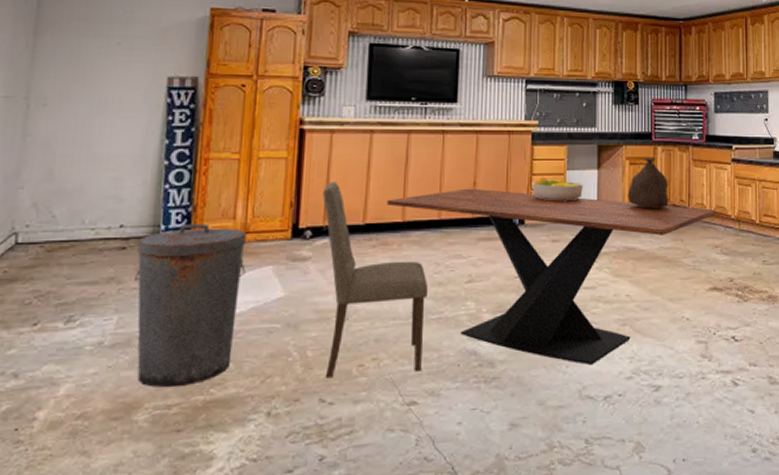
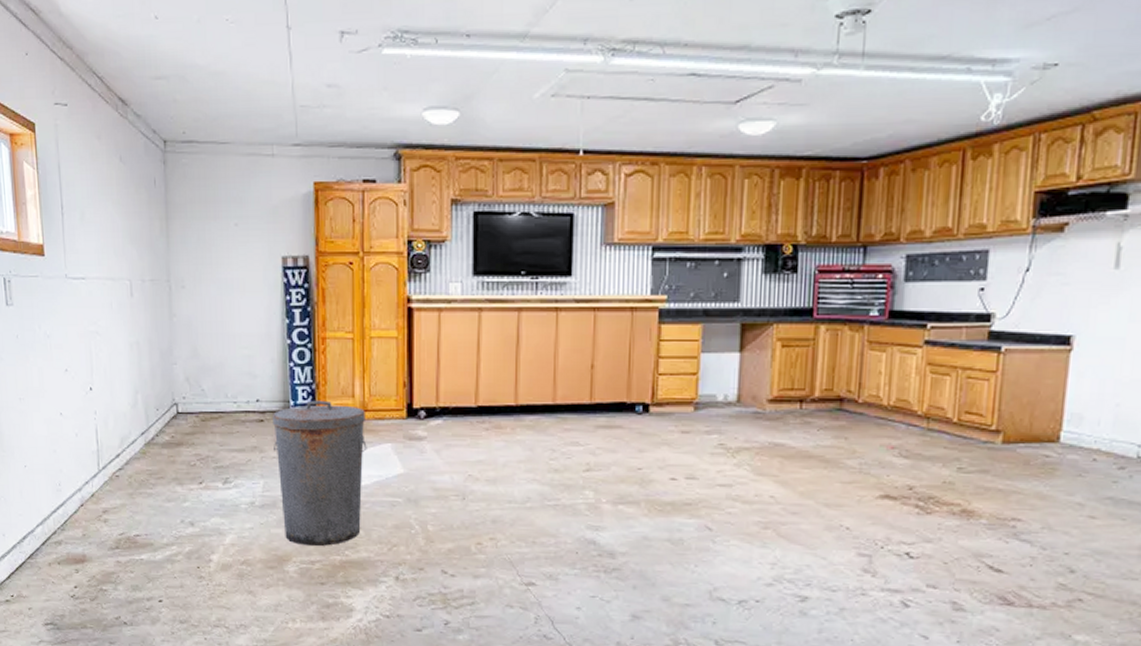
dining chair: present [323,181,429,379] -> none [434,362,544,555]
dining table: present [386,188,716,366] -> none [498,371,897,567]
fruit bowl: present [532,176,583,202] -> none [658,359,721,389]
bag: present [627,158,669,209] -> none [776,339,832,400]

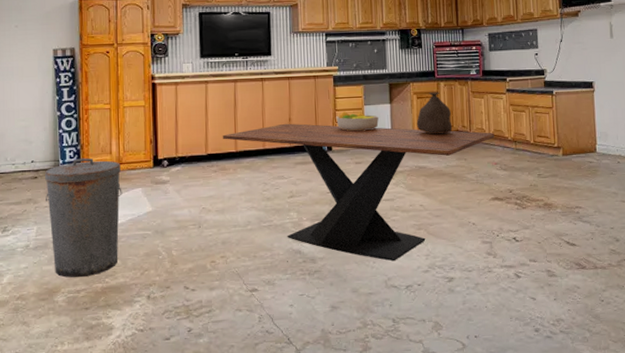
dining table: none [498,371,897,567] -> present [222,123,495,261]
fruit bowl: none [658,359,721,389] -> present [336,111,379,132]
bag: none [776,339,832,400] -> present [416,92,453,134]

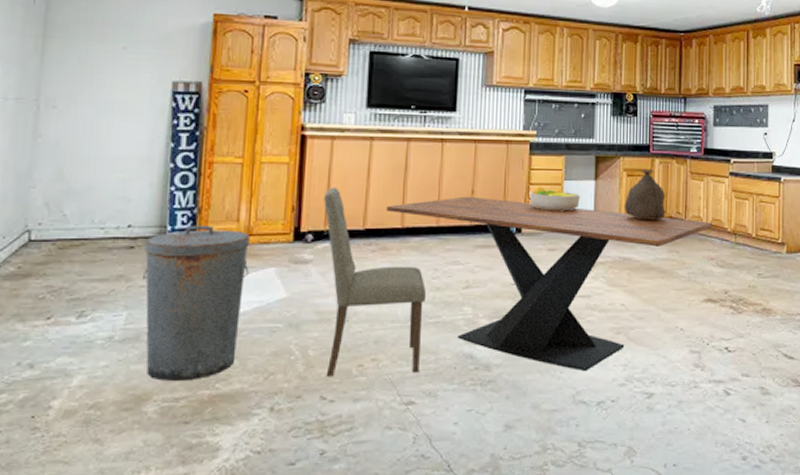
dining chair: none [174,122,260,271] -> present [324,187,427,377]

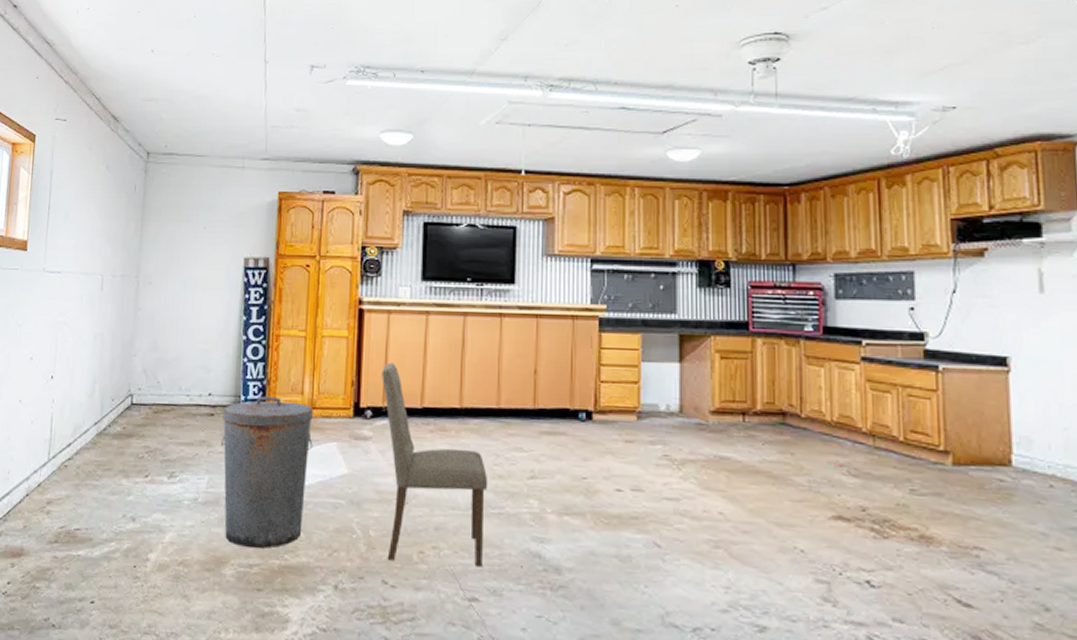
dining table: present [386,196,713,372] -> none [443,376,840,589]
fruit bowl: present [529,186,580,211] -> none [600,367,662,398]
bag: present [624,170,666,220] -> none [718,351,774,413]

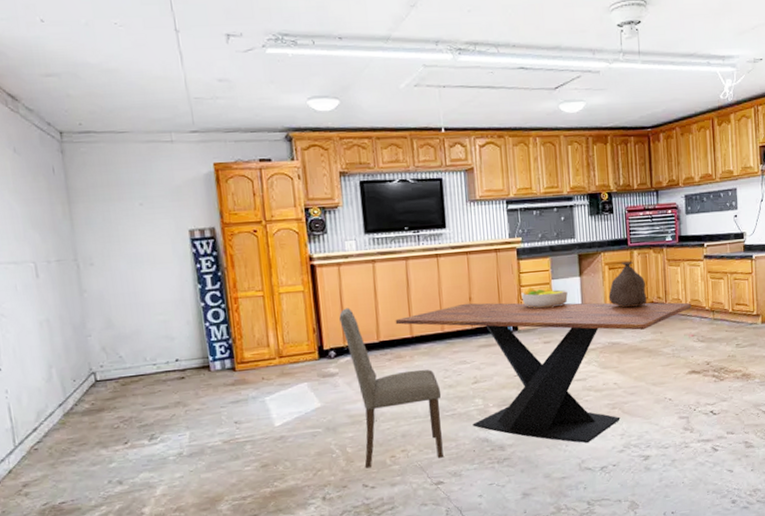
trash can: present [221,396,313,549] -> none [193,352,287,485]
dining table: none [443,376,840,589] -> present [395,302,692,443]
fruit bowl: none [600,367,662,398] -> present [521,286,568,309]
bag: none [718,351,774,413] -> present [608,261,647,308]

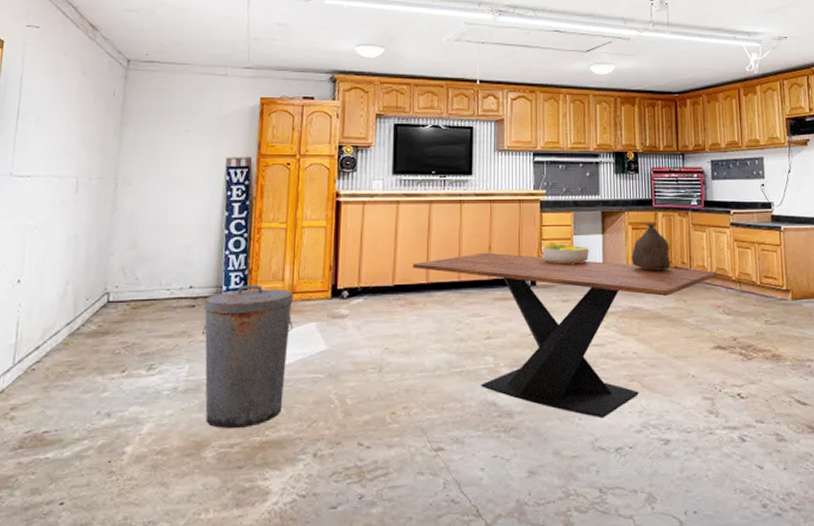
trash can: none [193,352,287,485] -> present [202,284,293,429]
dining chair: present [339,307,444,469] -> none [357,247,451,424]

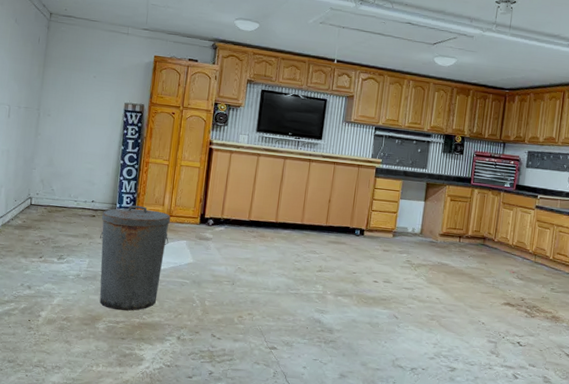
dining table: present [412,252,717,419] -> none [265,203,517,345]
fruit bowl: present [542,241,589,264] -> none [372,201,412,223]
bag: present [631,223,671,271] -> none [445,197,480,237]

